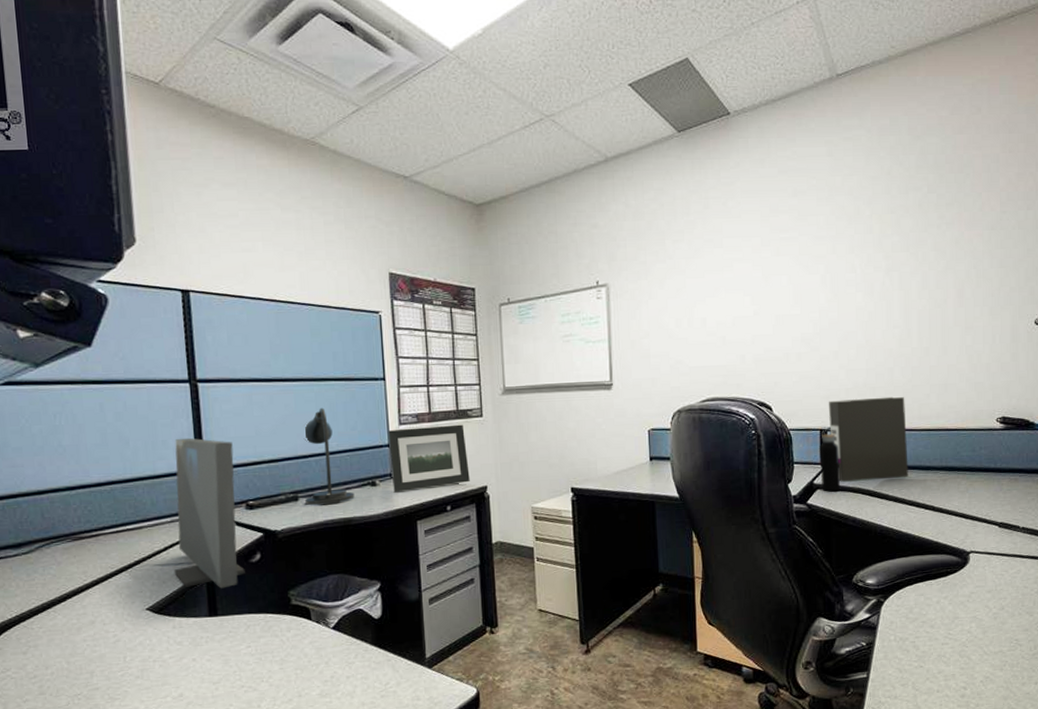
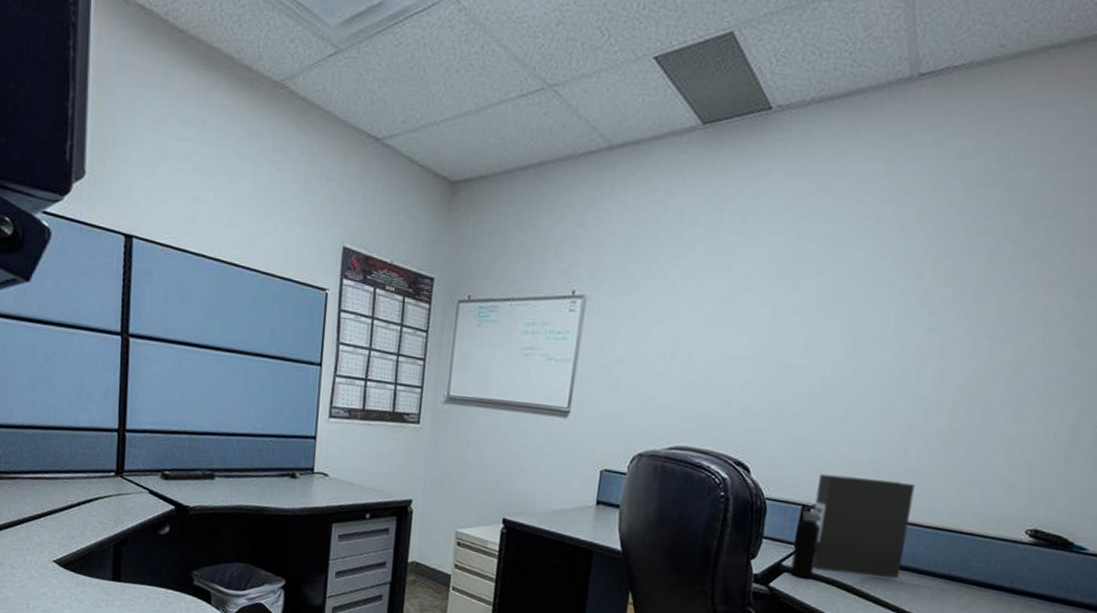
computer monitor: present [174,437,245,589] -> none [83,392,156,556]
desk lamp: present [303,407,355,506] -> none [221,384,272,490]
picture frame: present [387,424,470,493] -> none [312,421,398,493]

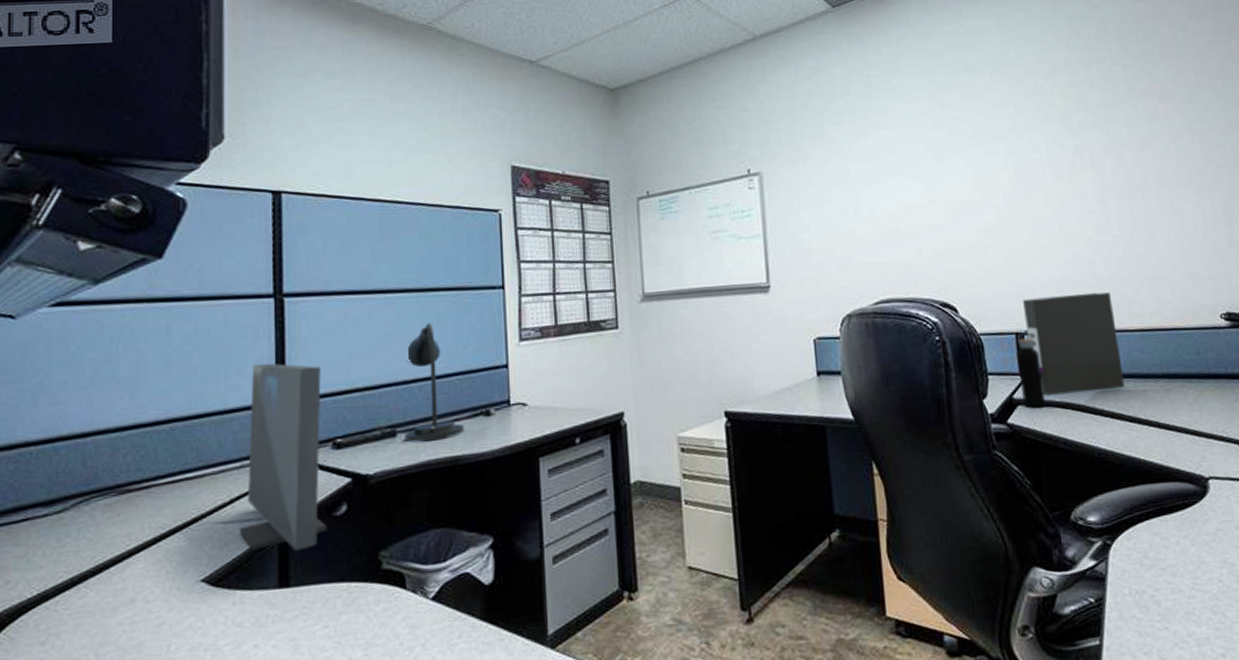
computer monitor: none [83,392,156,556] -> present [239,363,327,551]
desk lamp: none [221,384,272,490] -> present [405,322,464,442]

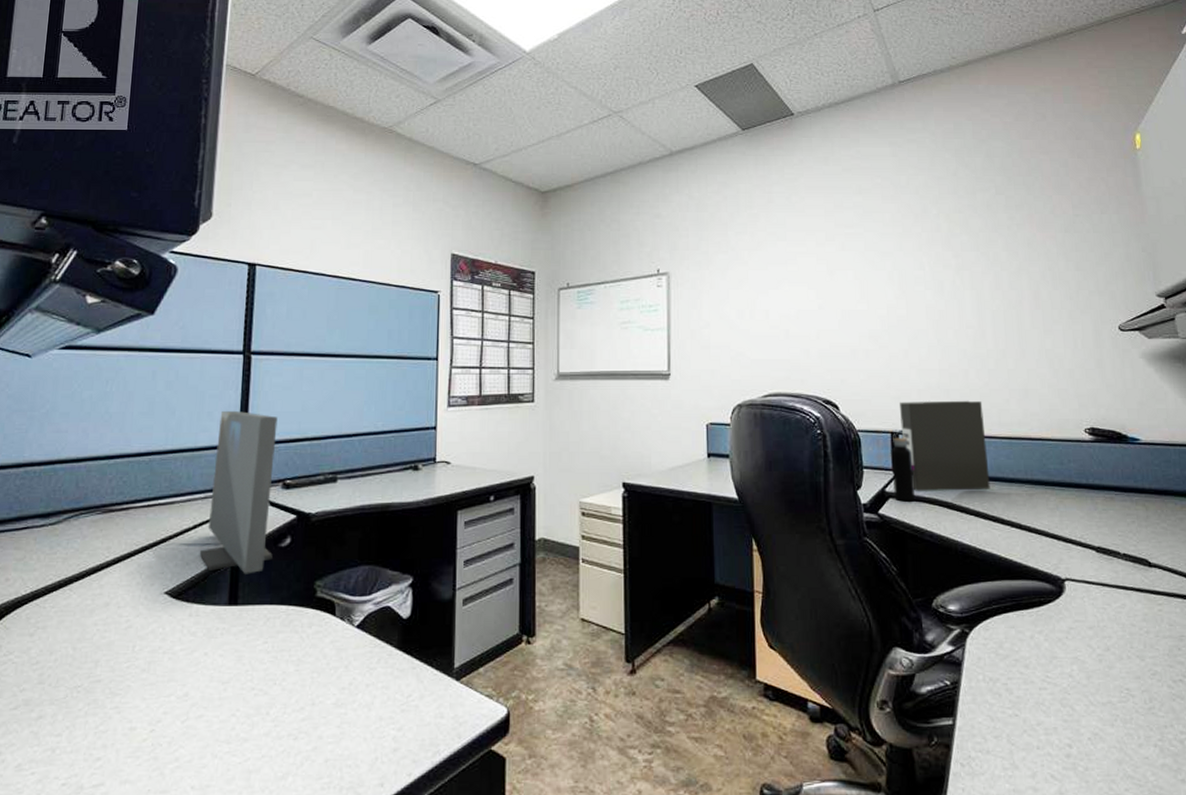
desk lamp: present [405,322,464,442] -> none [344,385,395,488]

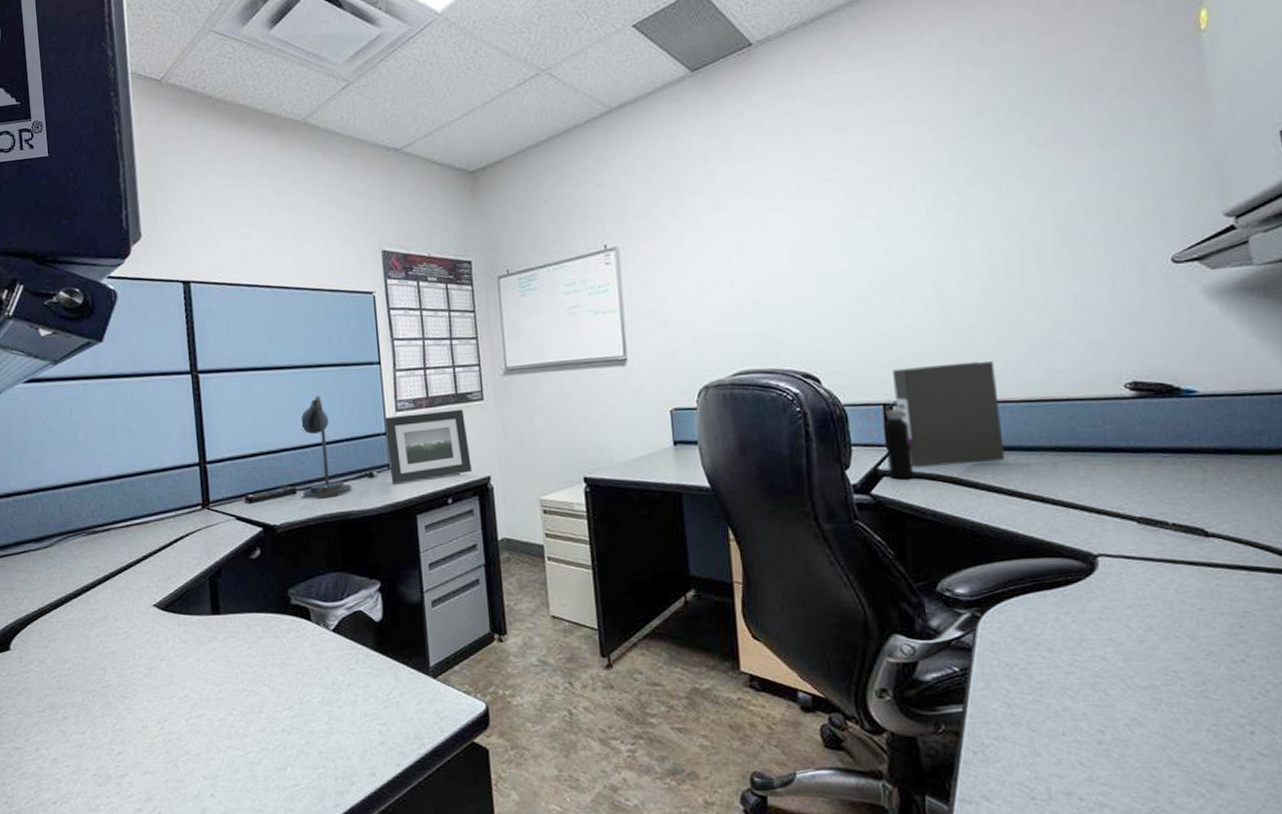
computer monitor: present [199,410,278,574] -> none [178,430,246,586]
desk lamp: none [344,385,395,488] -> present [299,395,352,499]
picture frame: none [435,409,517,479] -> present [384,409,472,485]

